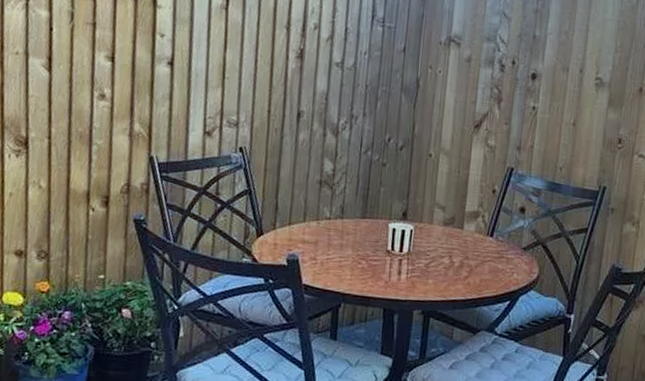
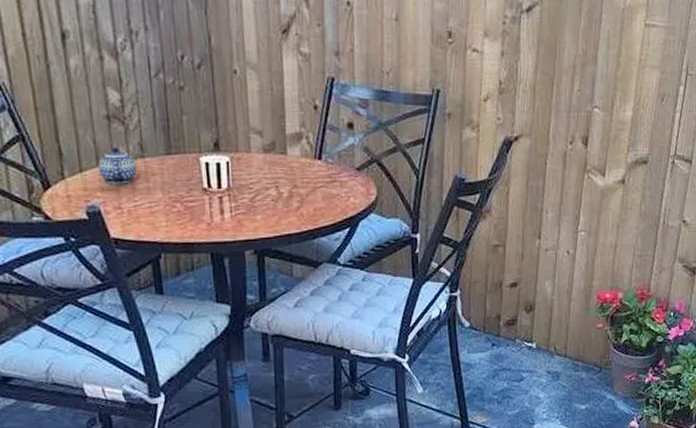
teapot: none [303,207,336,239] -> present [98,147,137,185]

